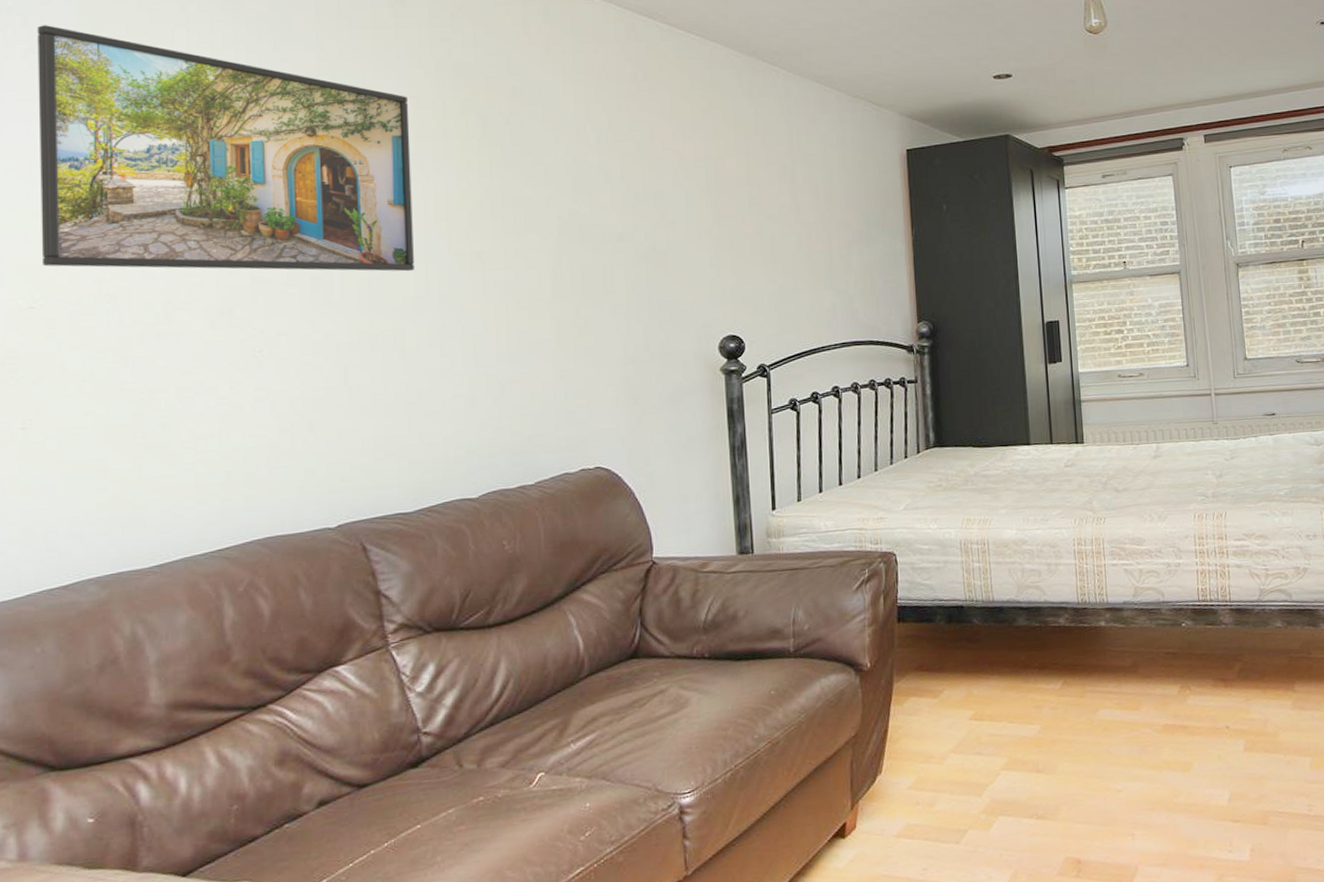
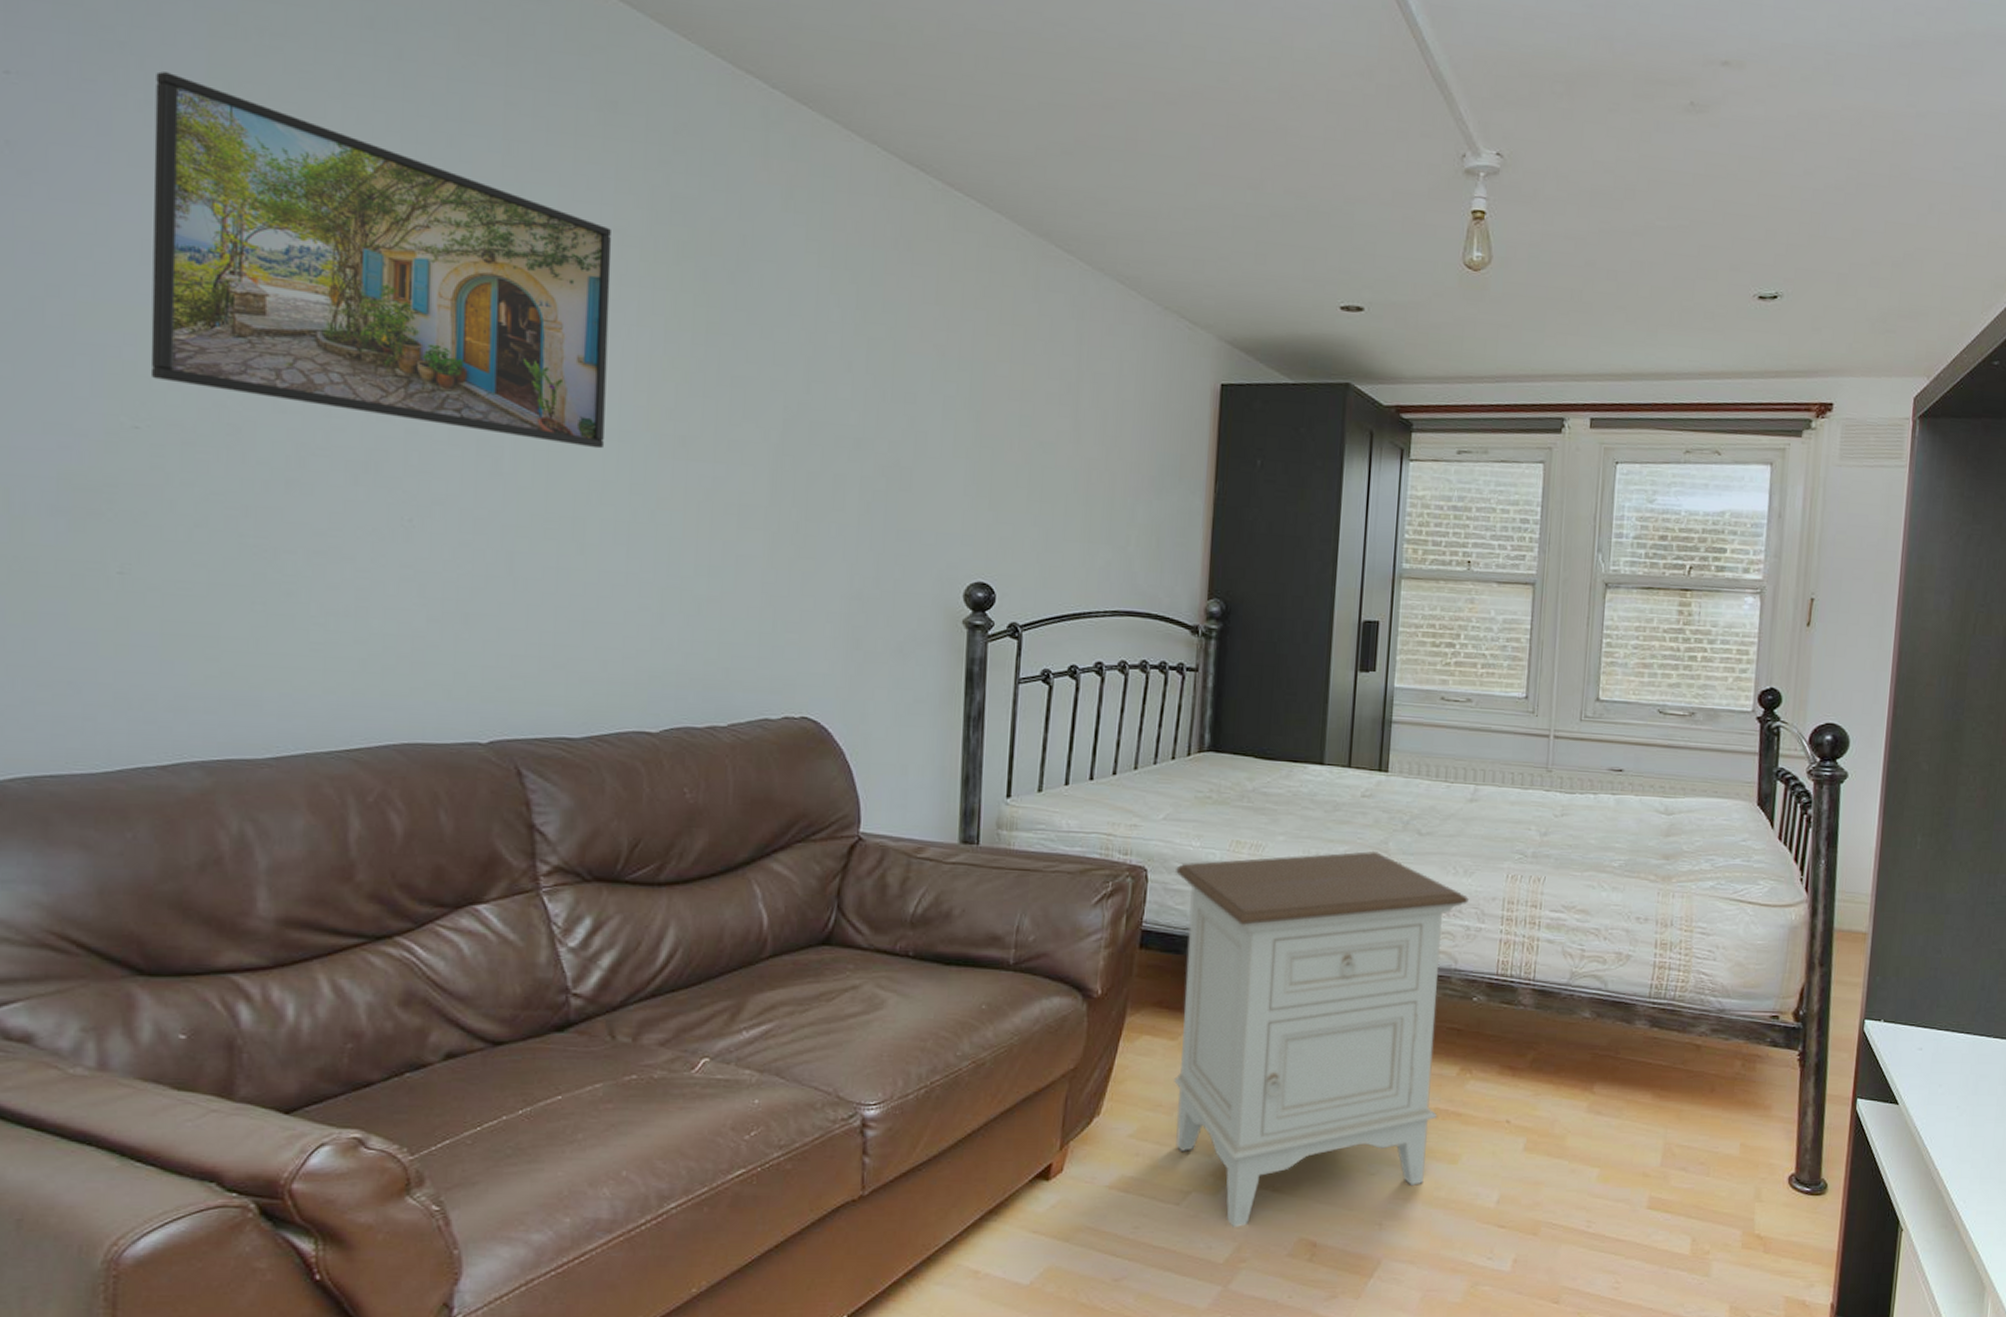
nightstand: none [920,510,1168,858] -> present [1174,850,1469,1228]

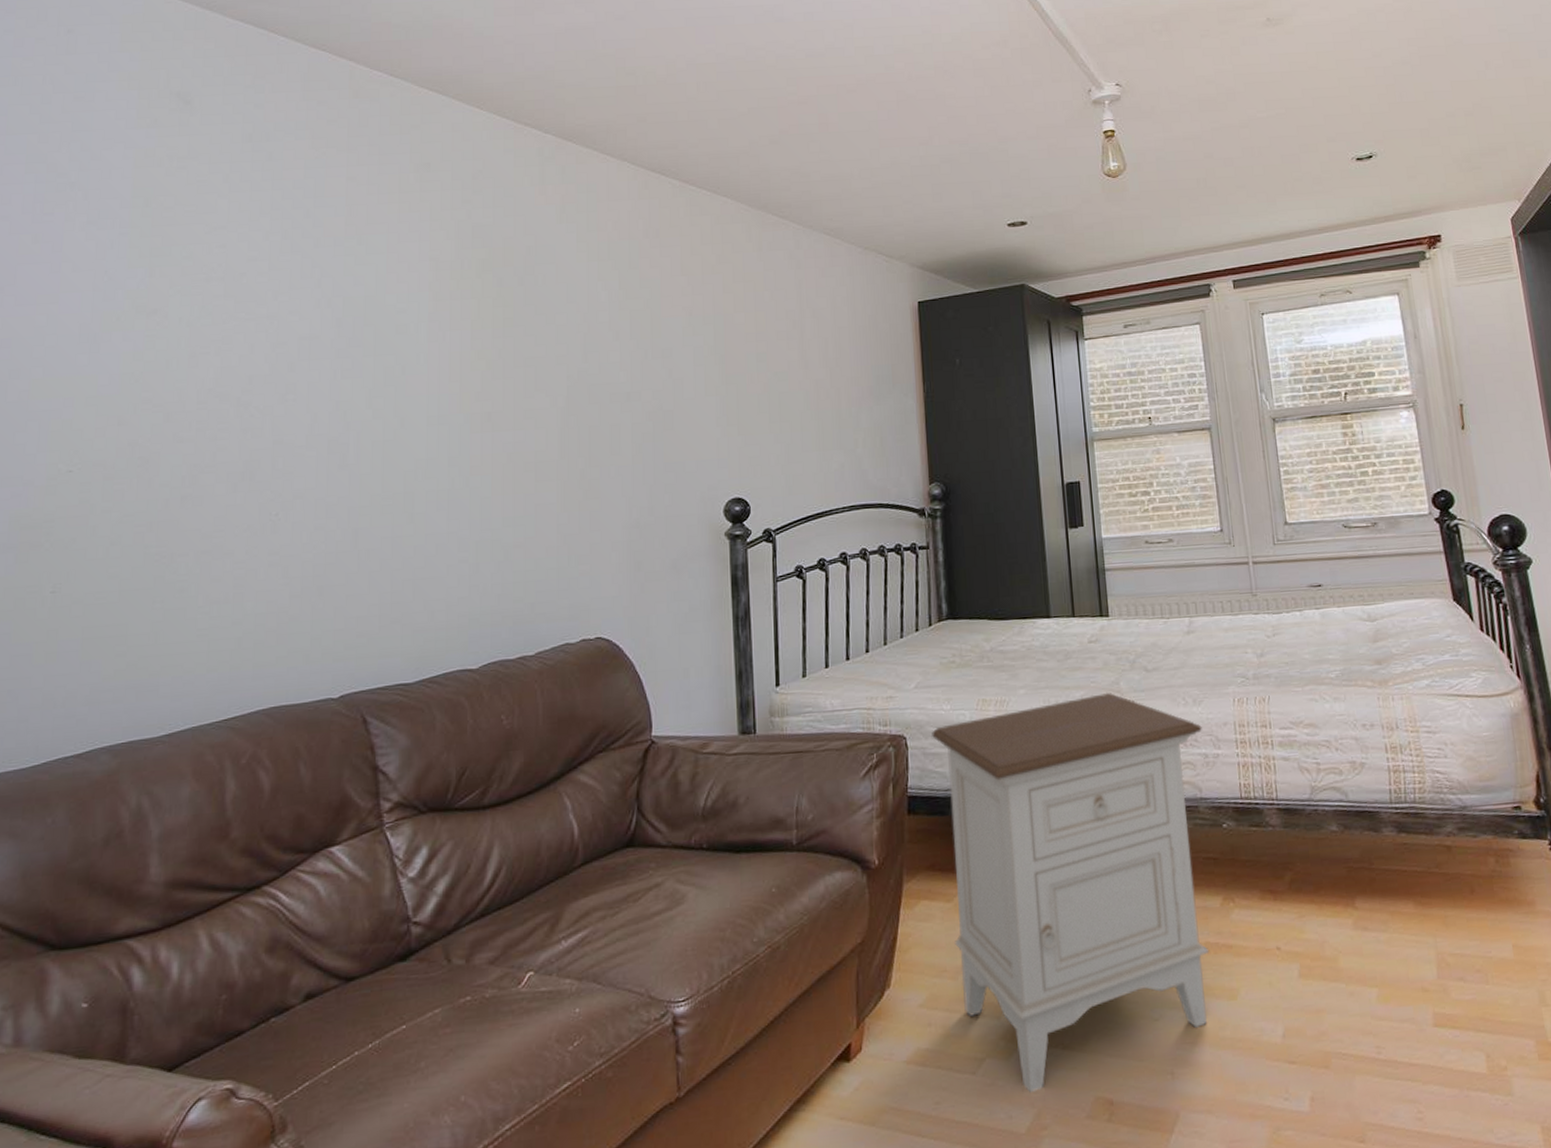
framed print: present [150,71,612,449] -> none [83,198,429,434]

